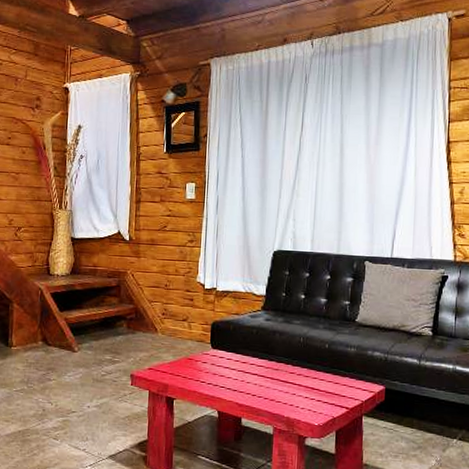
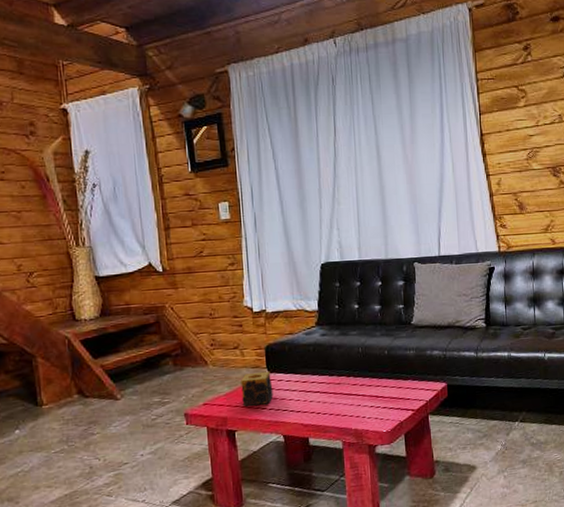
candle: none [184,346,214,378] -> present [241,371,274,406]

